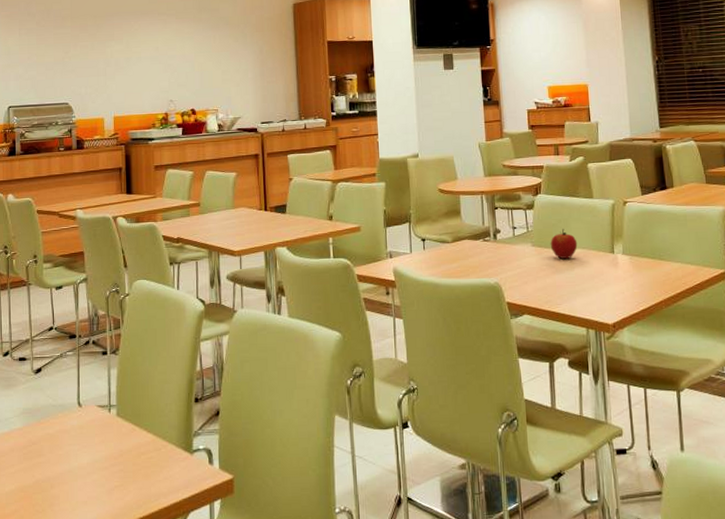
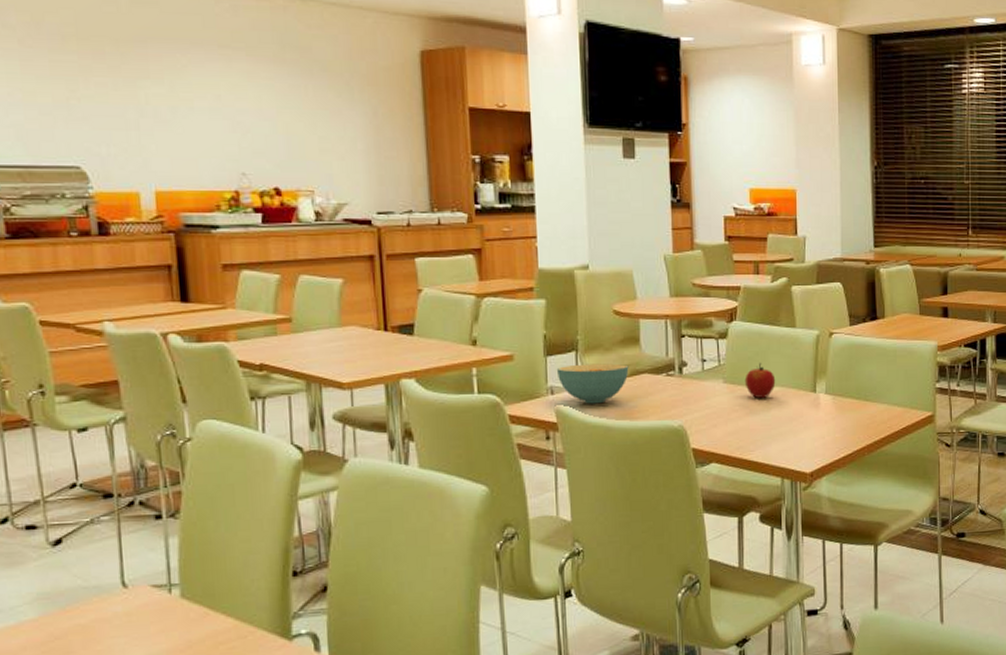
cereal bowl: none [394,232,452,266] -> present [556,363,629,404]

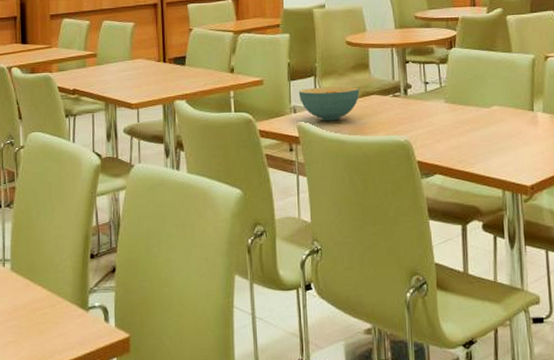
apple: present [744,363,776,398] -> none [464,85,494,116]

